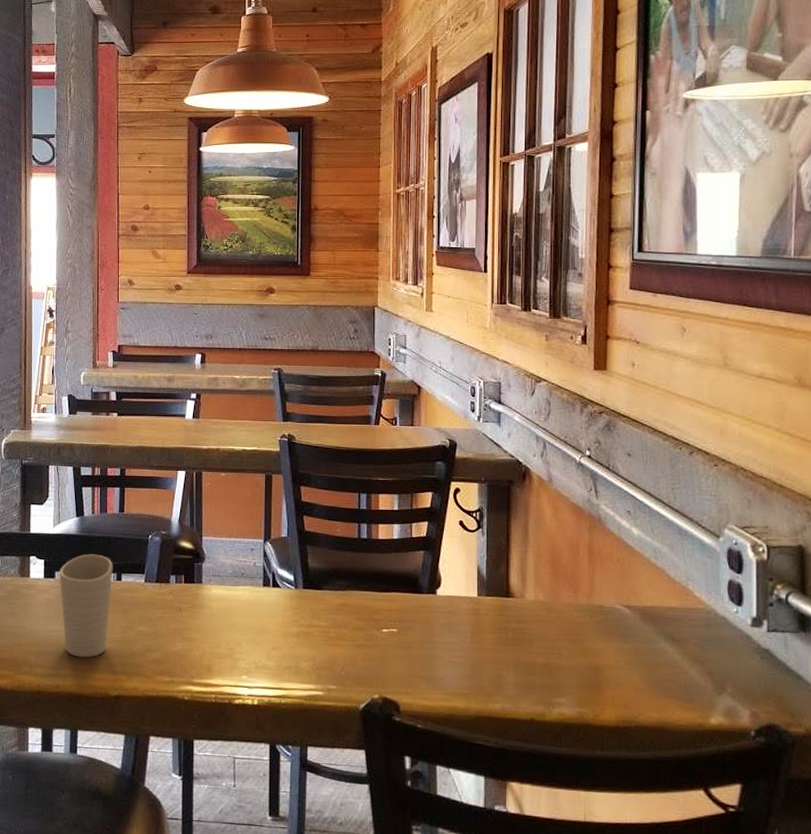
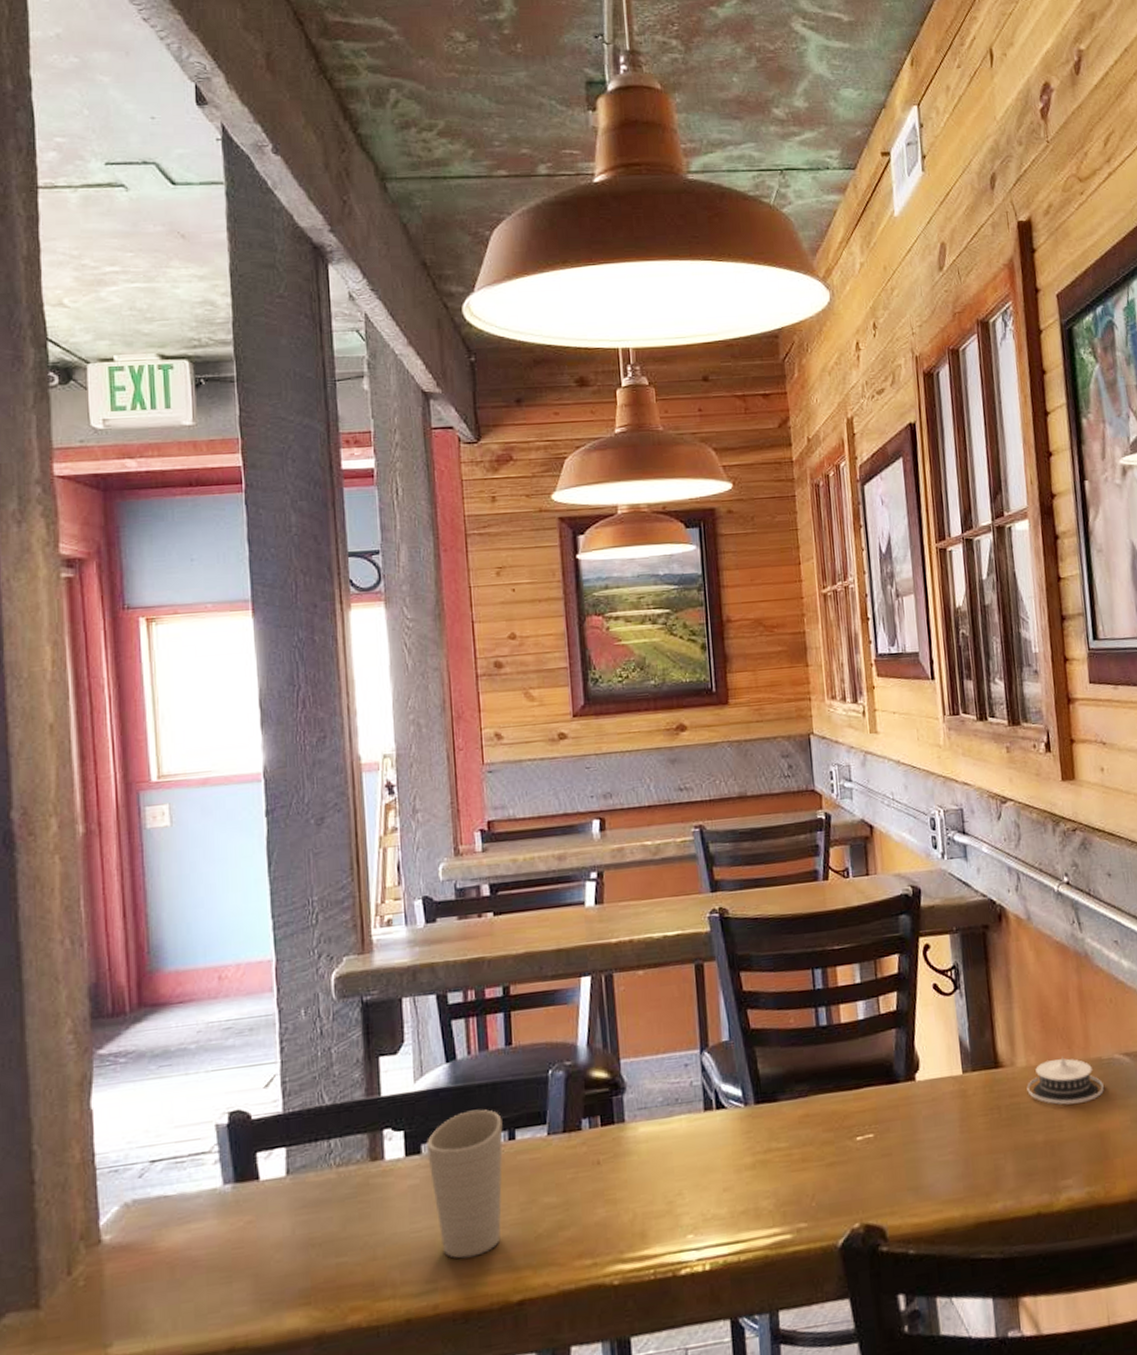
architectural model: none [533,598,603,639] -> present [1027,1056,1104,1105]

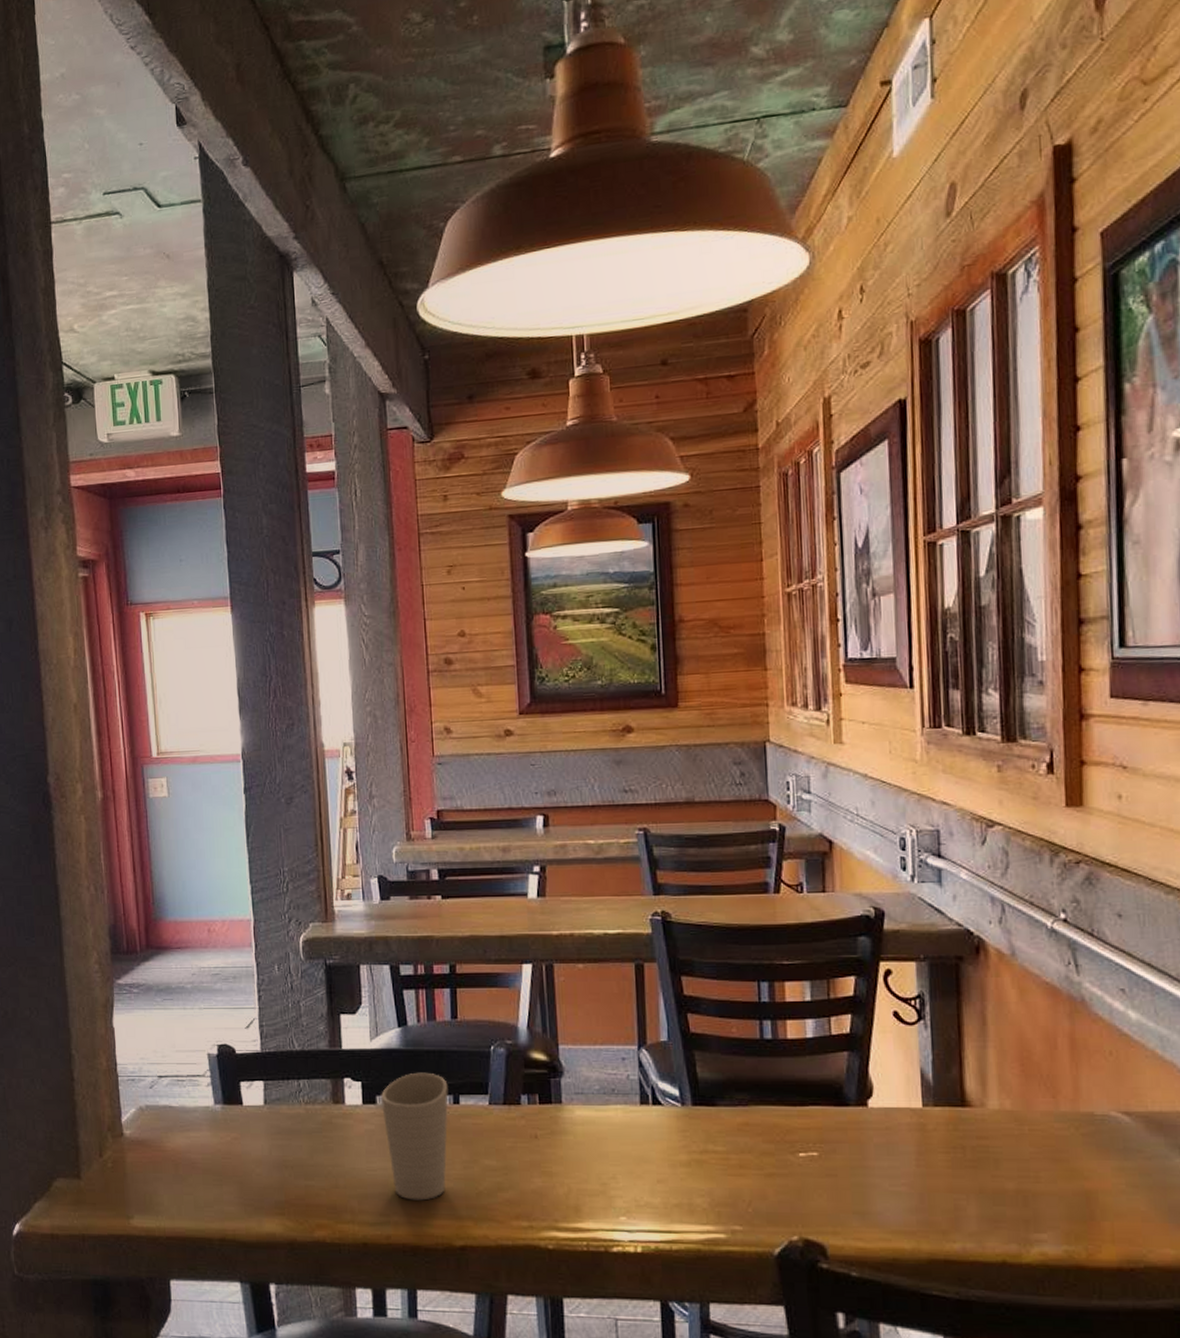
architectural model: present [1027,1056,1104,1105] -> none [998,1105,1094,1157]

